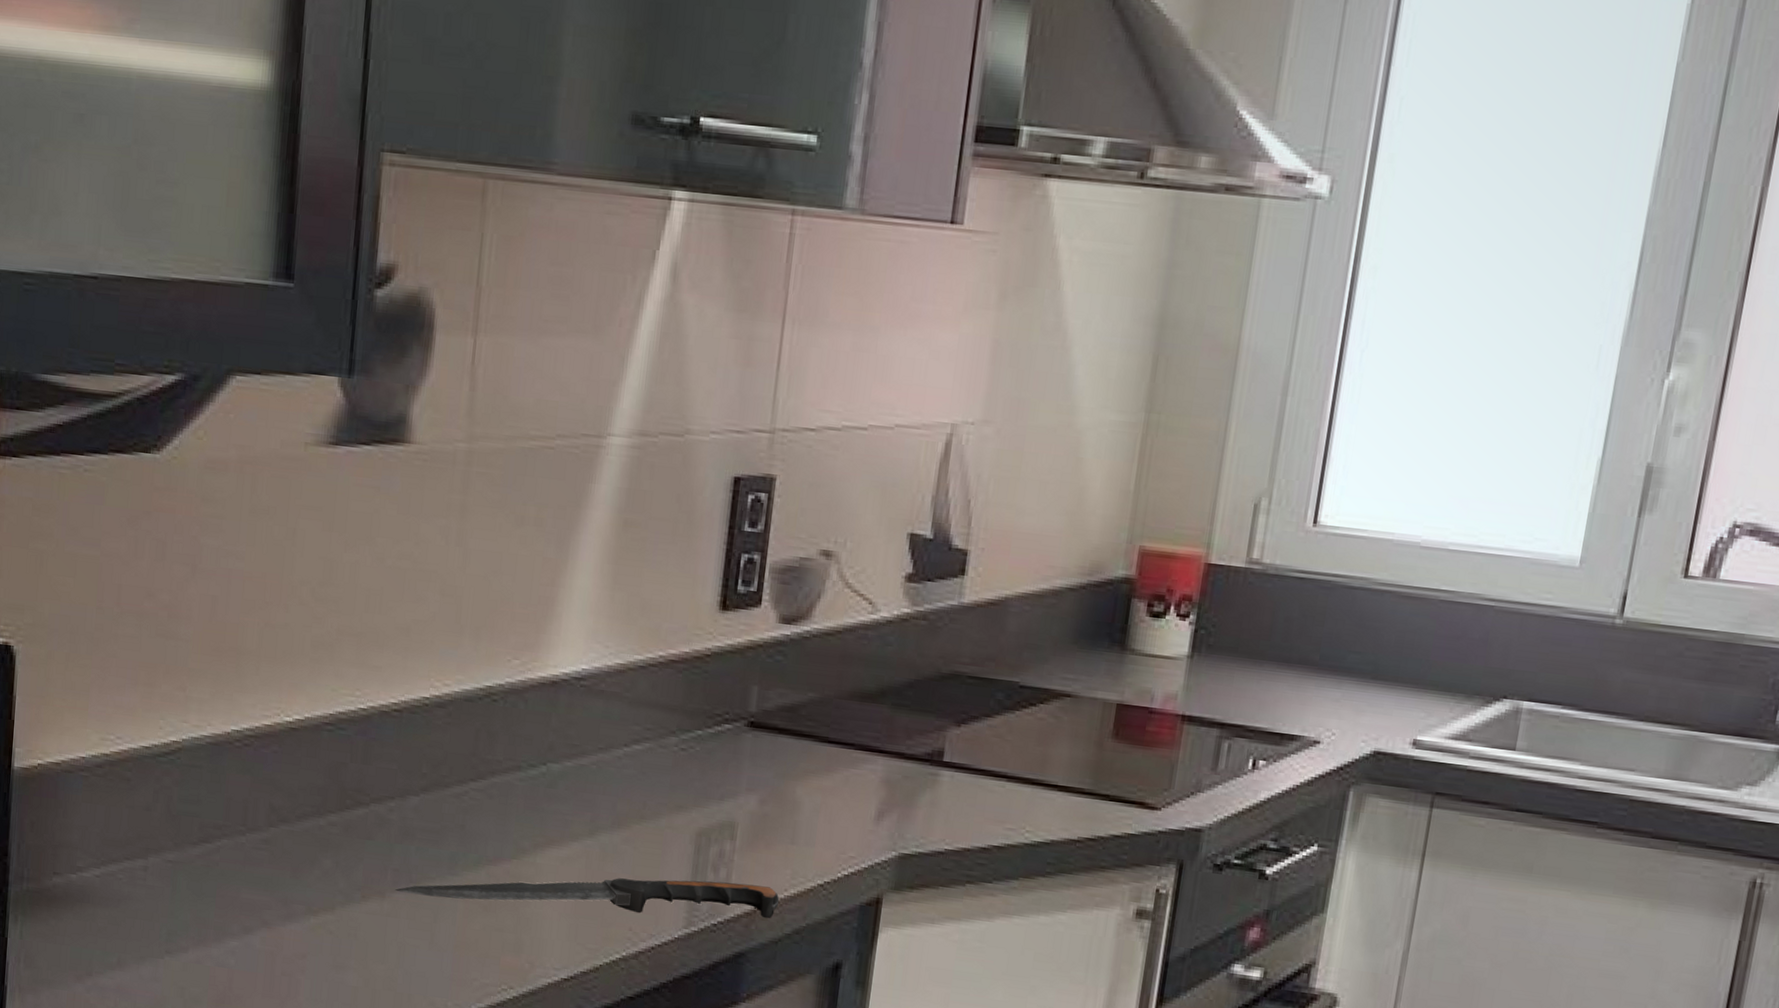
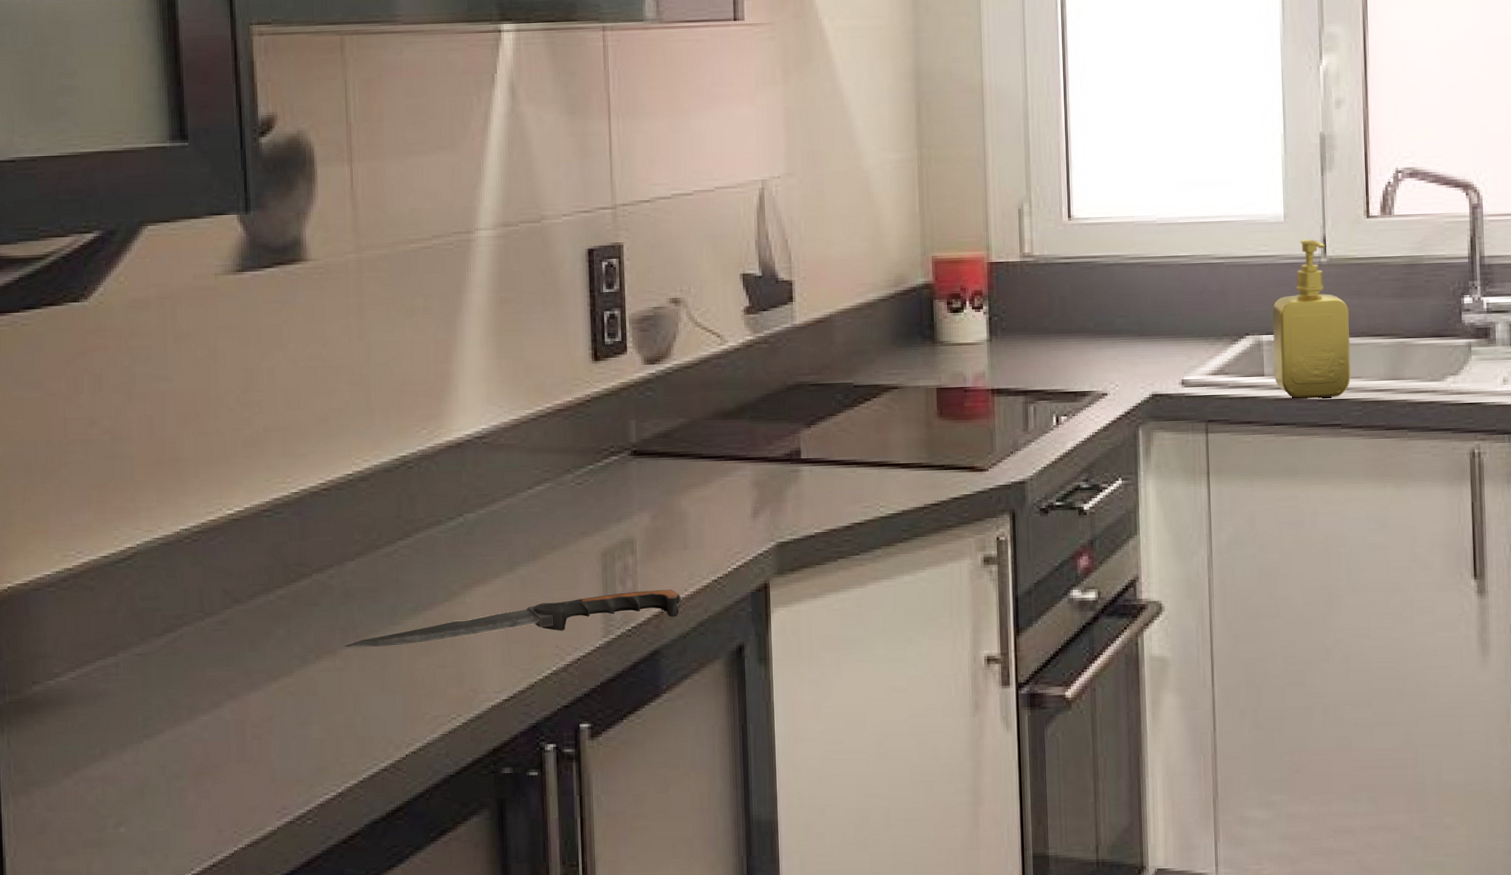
soap dispenser: none [1527,591,1638,790] -> present [1272,238,1351,399]

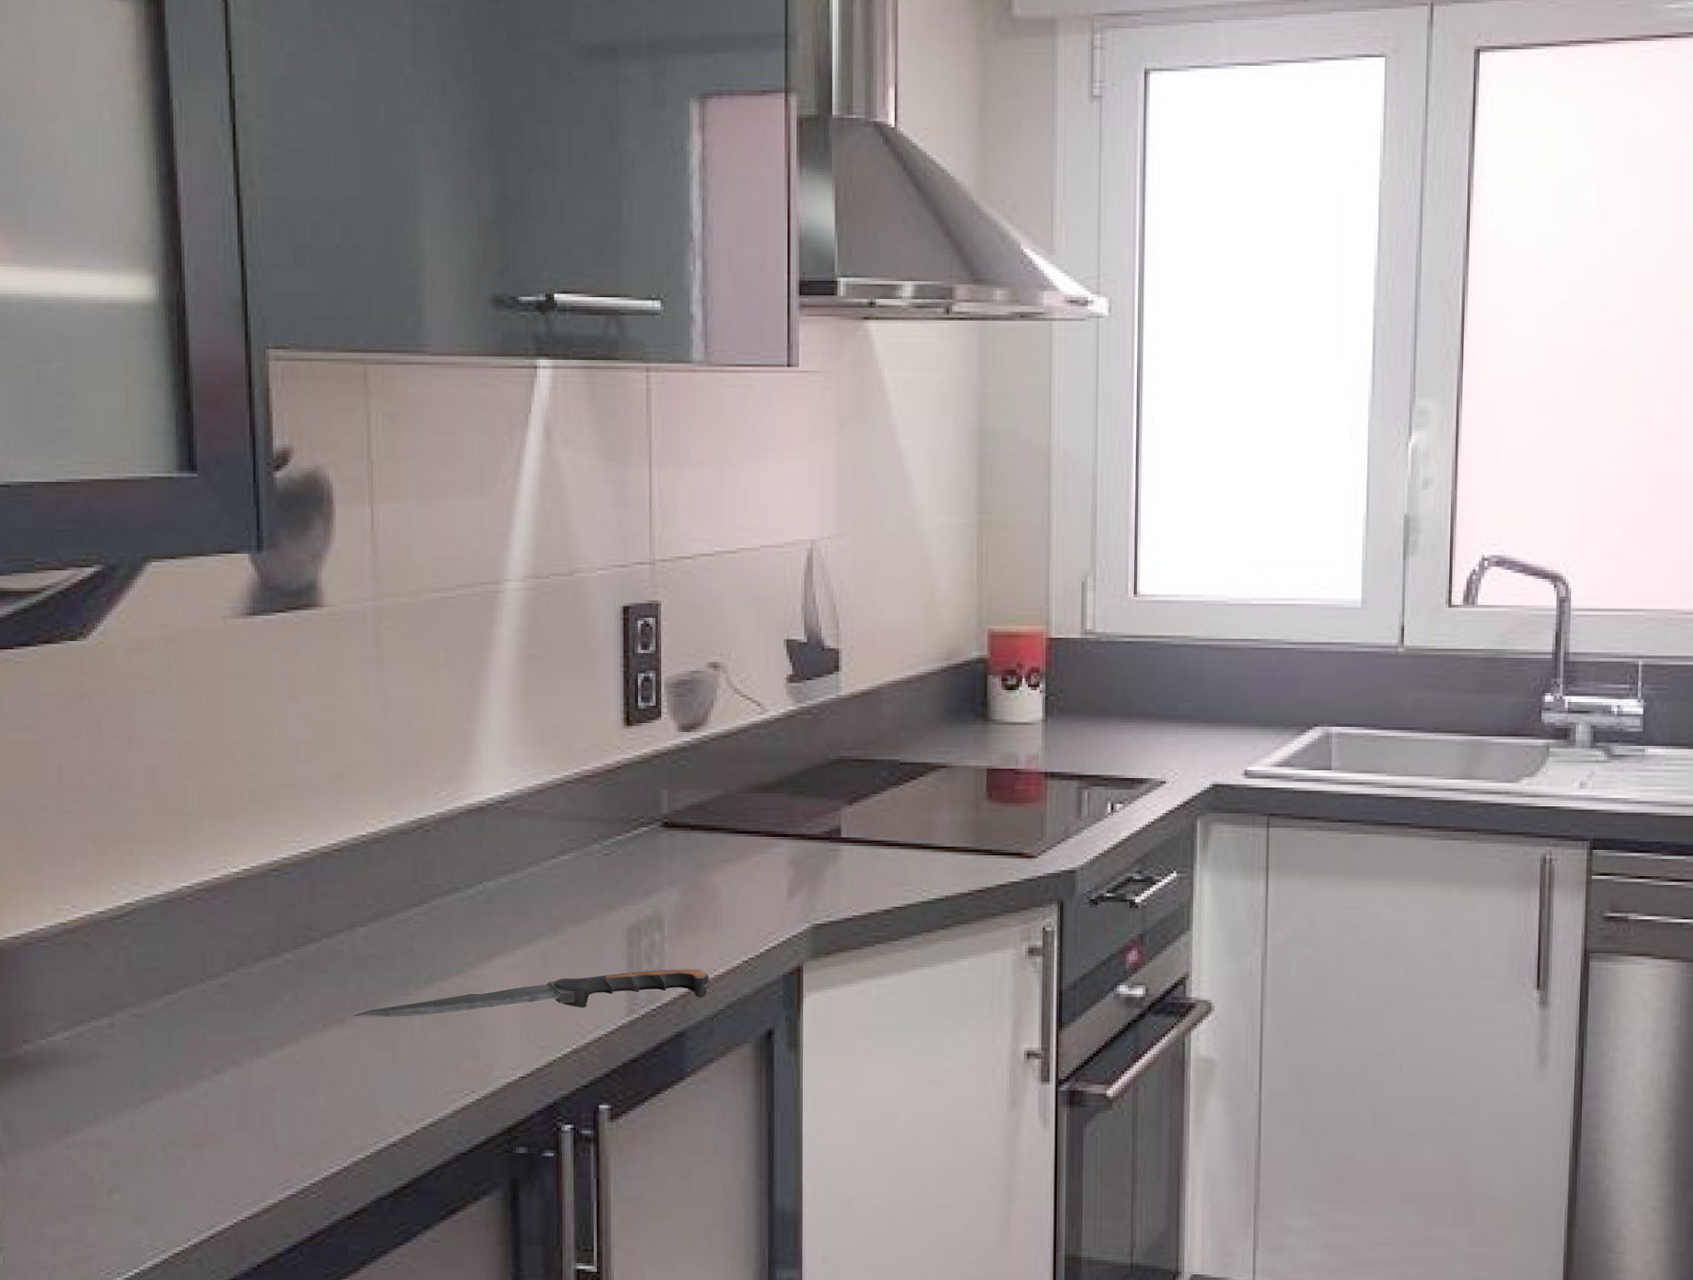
soap dispenser: present [1272,238,1351,399] -> none [1342,626,1424,796]

